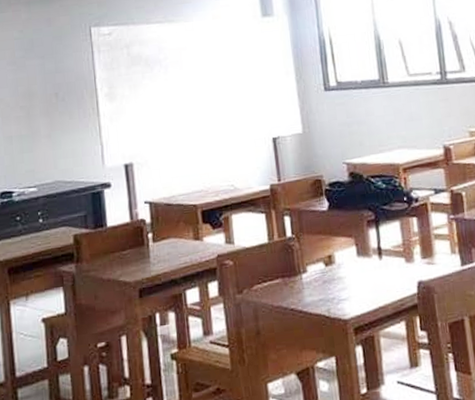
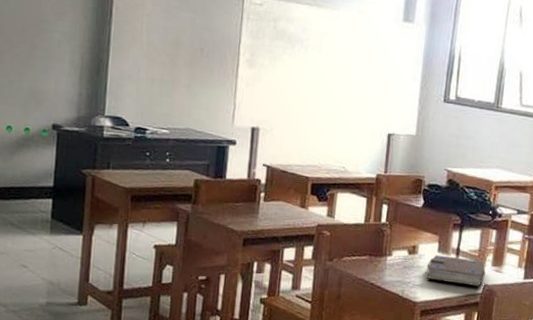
book: none [348,255,417,291] -> present [426,254,486,286]

